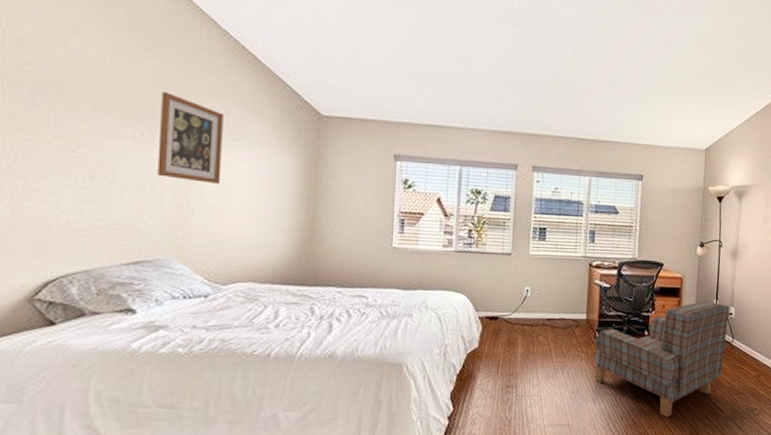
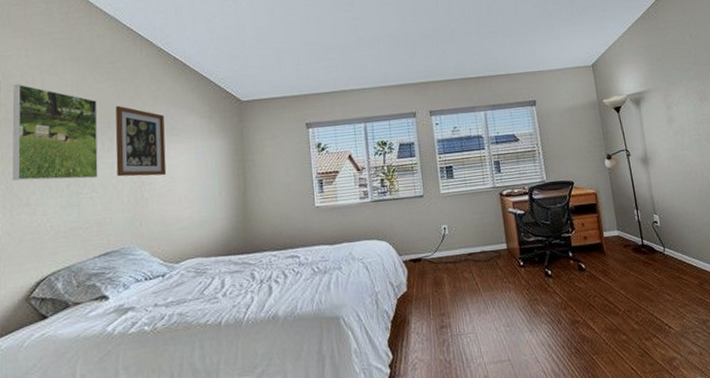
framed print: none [15,37,138,173] -> present [12,84,98,181]
armchair: present [594,300,729,418] -> none [519,212,661,341]

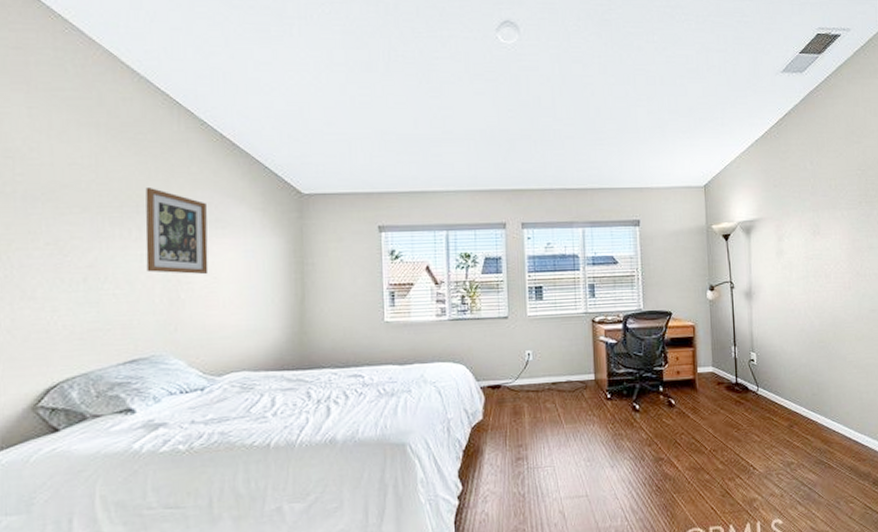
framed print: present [12,84,98,181] -> none [12,150,123,272]

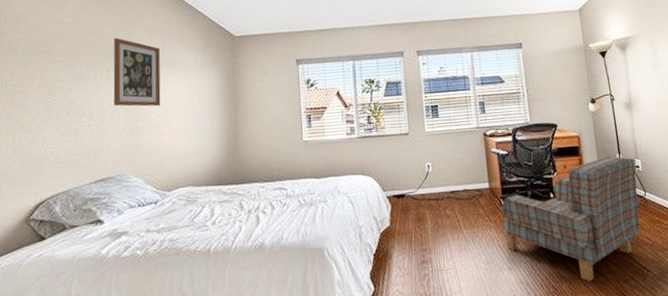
armchair: none [606,348,752,480] -> present [501,156,640,282]

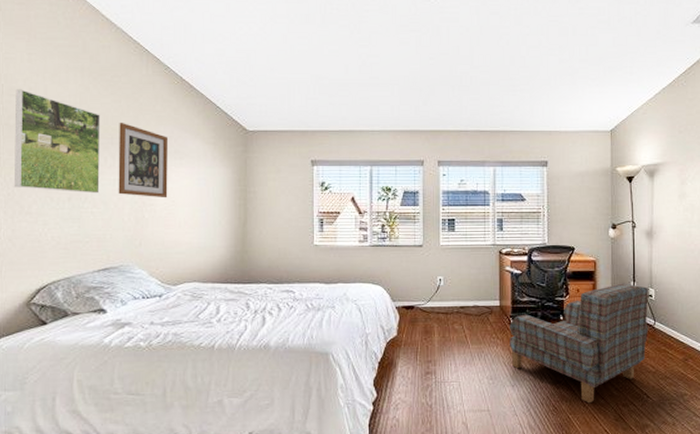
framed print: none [14,14,97,108] -> present [13,89,101,194]

